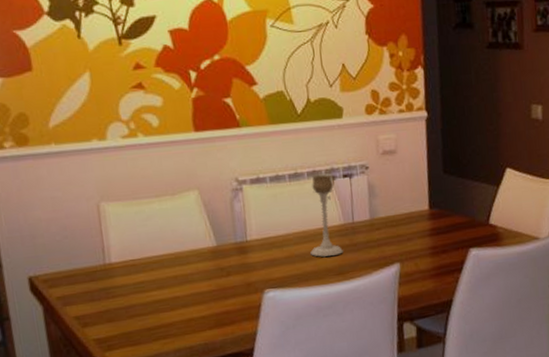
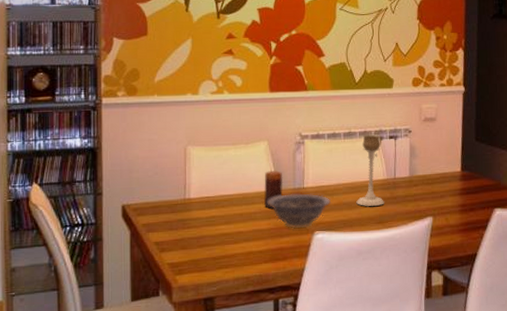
candle: none [199,223,223,268] -> present [263,170,283,209]
decorative bowl: none [204,246,282,289] -> present [267,193,332,229]

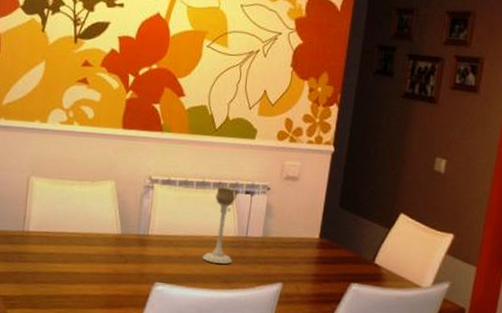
candle: present [263,170,283,209] -> none [104,212,128,253]
decorative bowl: present [267,193,332,229] -> none [108,239,176,278]

